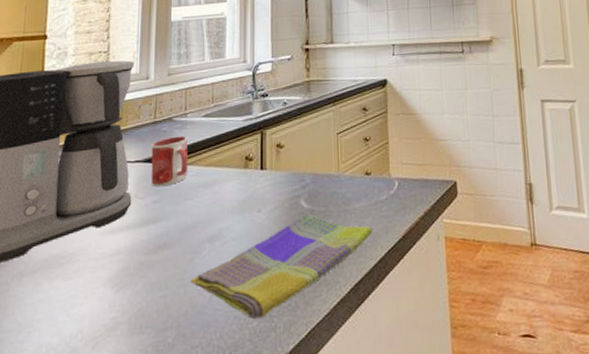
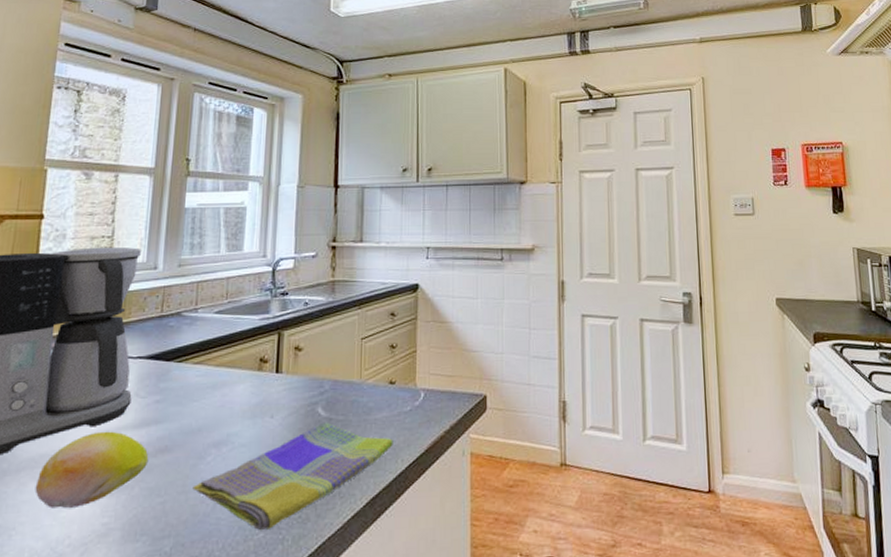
fruit: none [49,231,150,306] -> present [35,431,149,509]
mug: present [151,135,188,187] -> none [154,332,197,386]

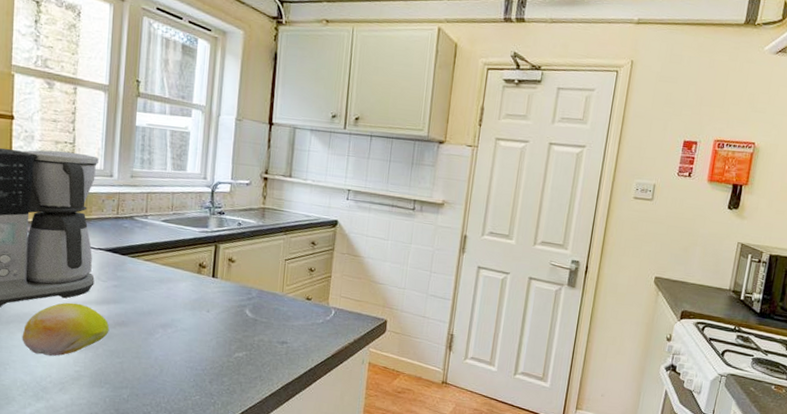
dish towel: present [192,422,393,531] -> none [144,321,306,395]

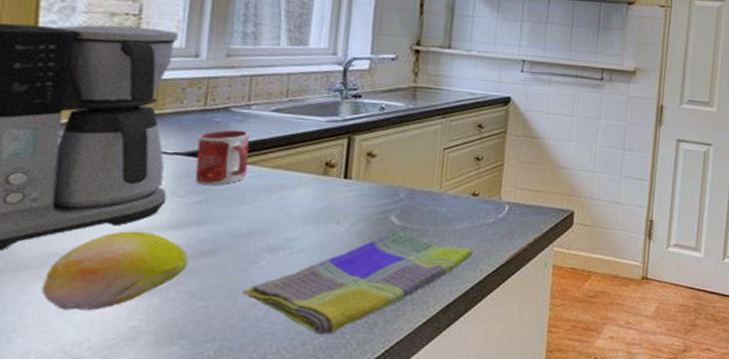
mug: none [112,233,147,275] -> present [195,129,250,186]
dish towel: none [144,321,306,395] -> present [242,230,473,336]

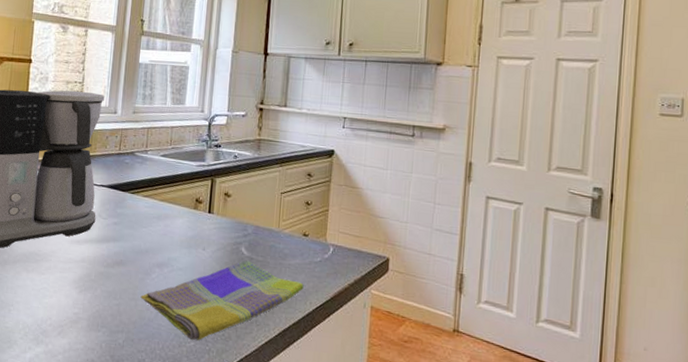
fruit: present [41,231,189,311] -> none [26,241,108,297]
mug: present [195,129,250,186] -> none [113,169,147,212]

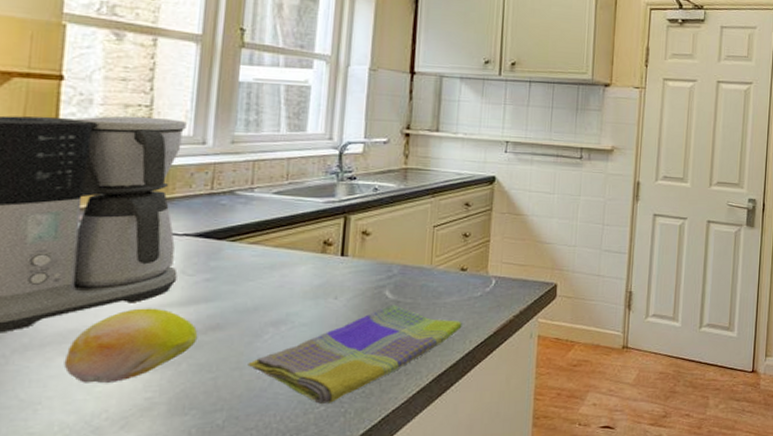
fruit: none [26,241,108,297] -> present [63,308,198,383]

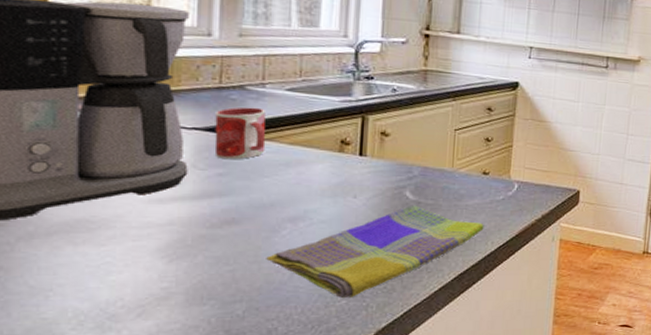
fruit: present [63,308,198,383] -> none [73,200,213,272]
mug: none [203,211,253,265] -> present [214,107,266,160]

